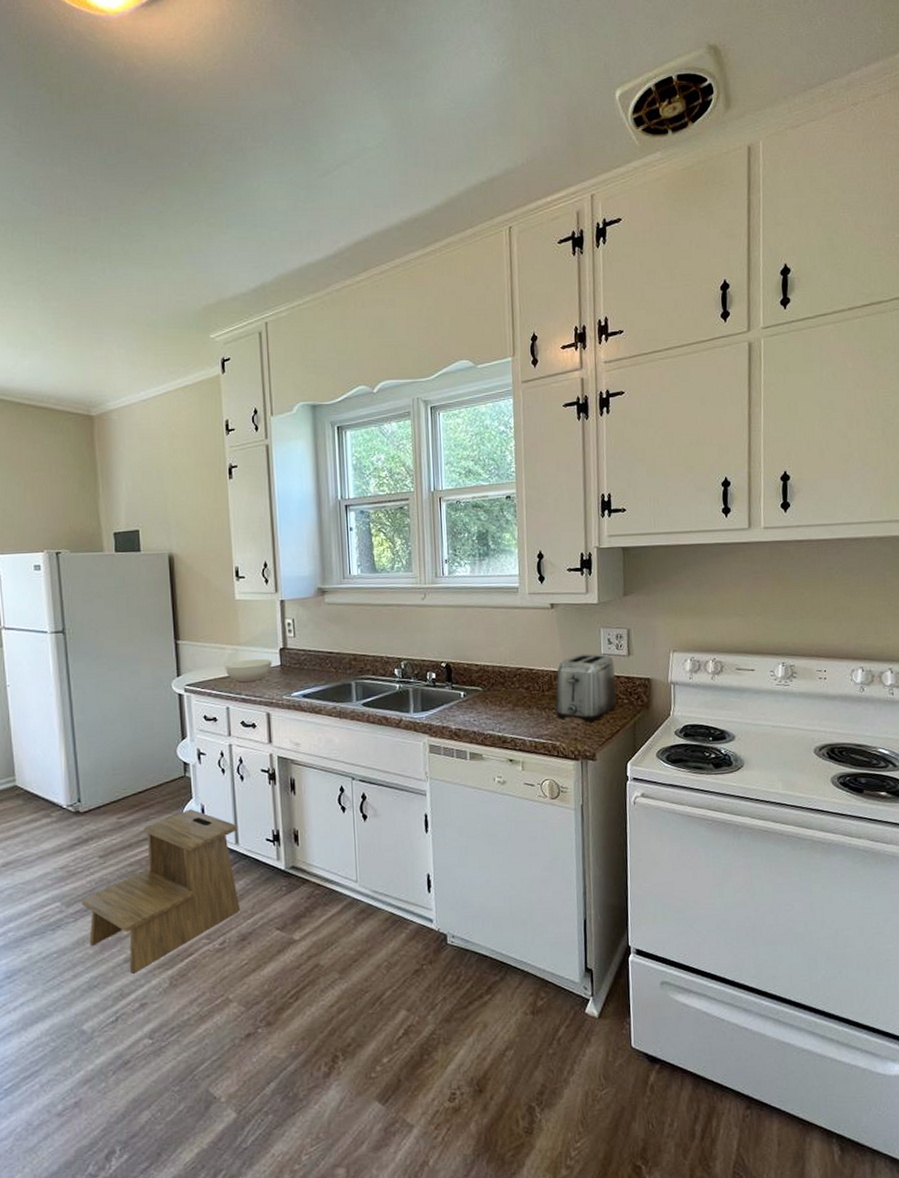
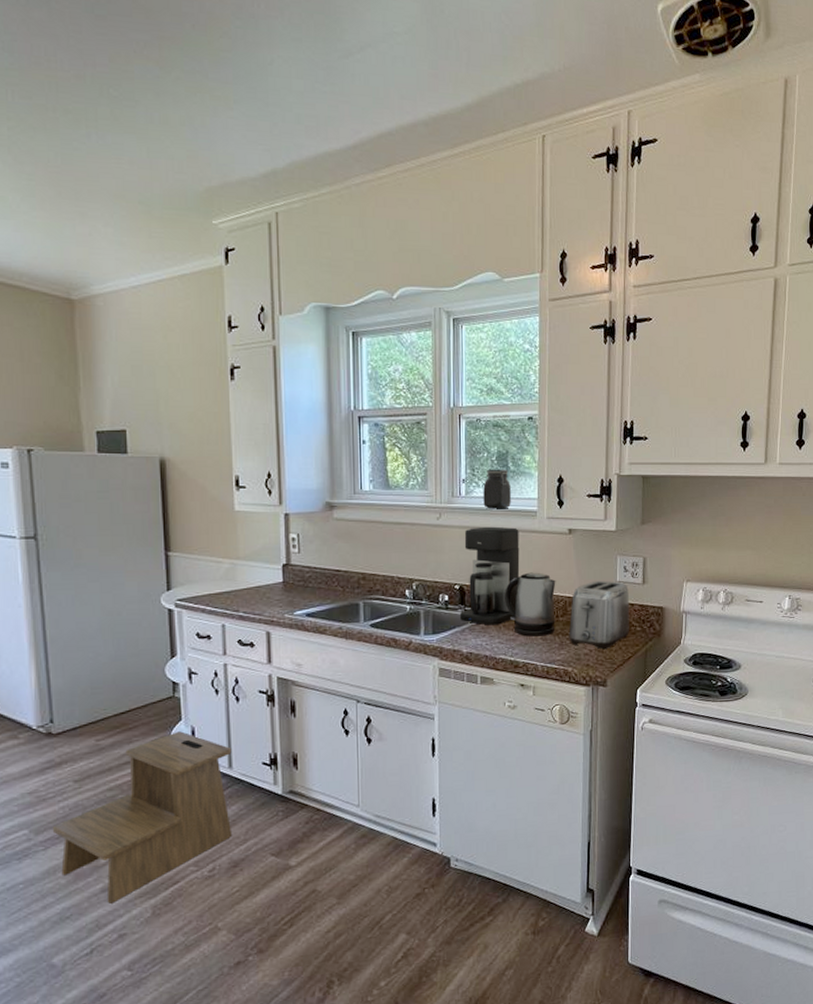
bowl: present [223,658,273,683] -> none [219,574,274,599]
coffee maker: none [448,604,504,702] -> present [460,526,520,625]
jar: none [465,548,493,588] -> present [483,469,511,509]
kettle: none [490,647,542,712] -> present [505,572,556,637]

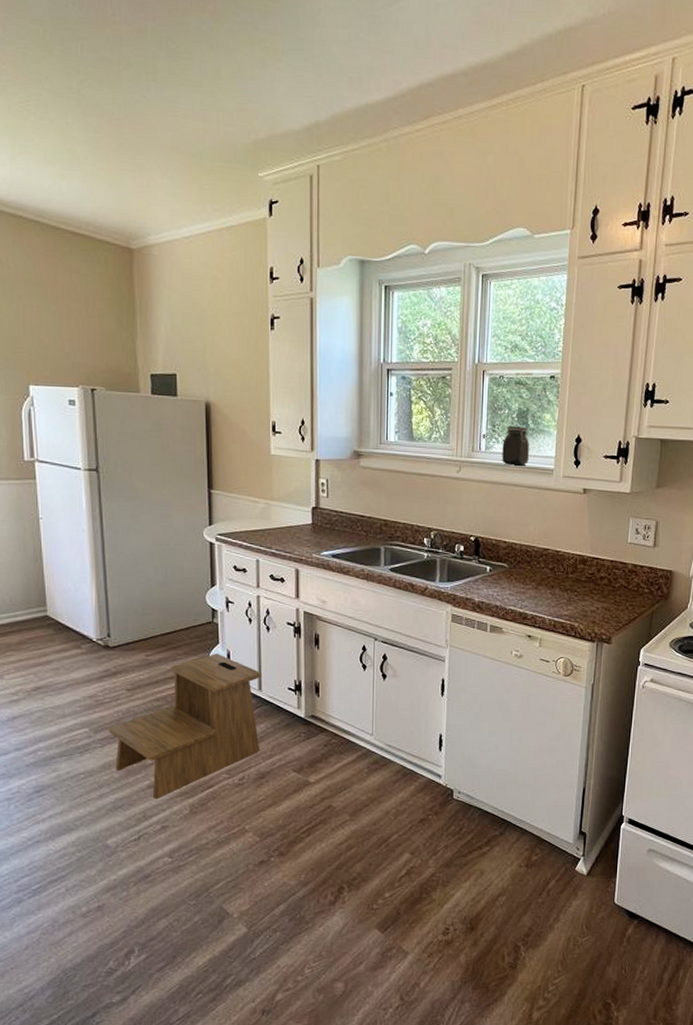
coffee maker: present [460,526,520,625] -> none [474,482,535,577]
kettle: present [505,572,556,637] -> none [517,529,568,591]
toaster: present [568,580,630,649] -> none [577,541,639,607]

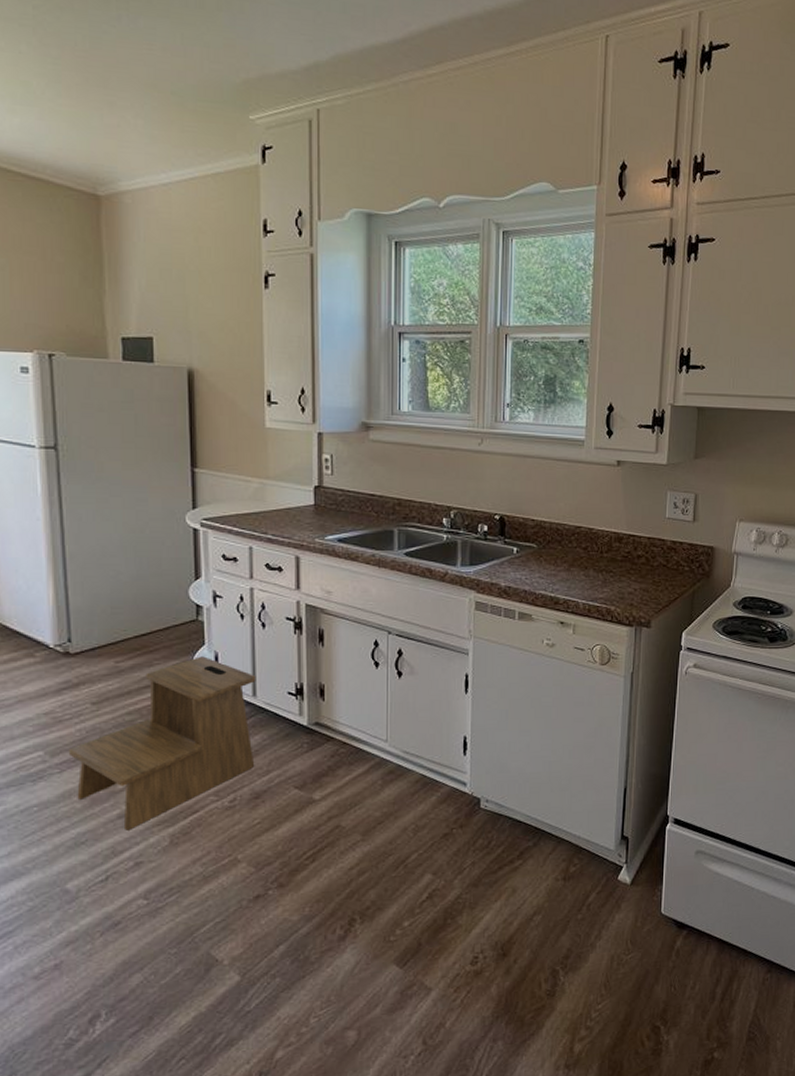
jar: present [502,425,529,466] -> none [528,393,558,437]

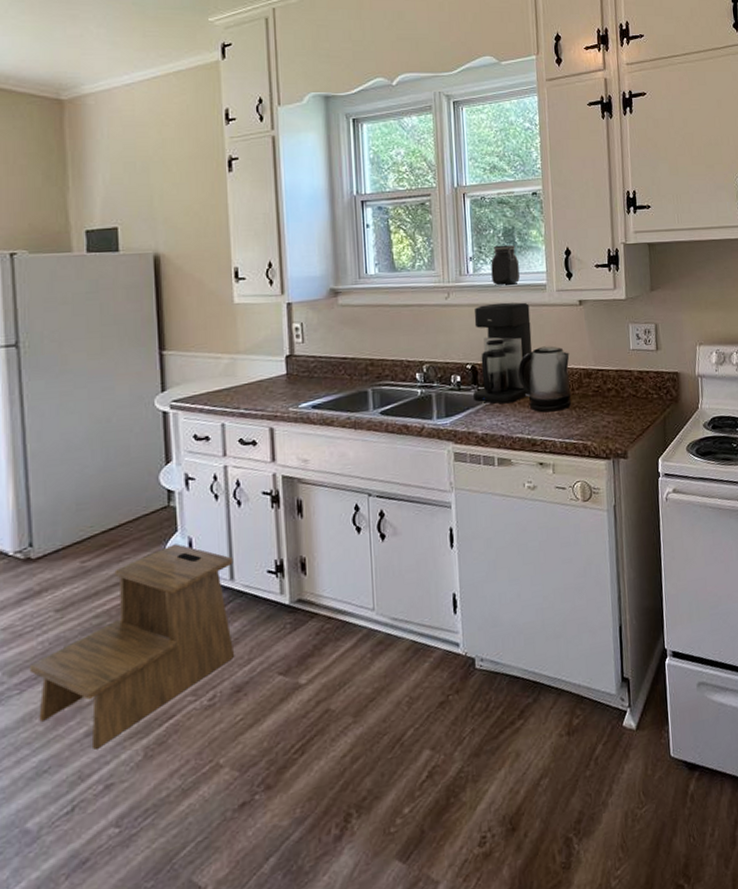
coffee maker: none [500,454,565,559] -> present [474,302,532,404]
jar: none [528,393,558,437] -> present [490,245,520,286]
kettle: none [547,505,602,572] -> present [518,345,572,412]

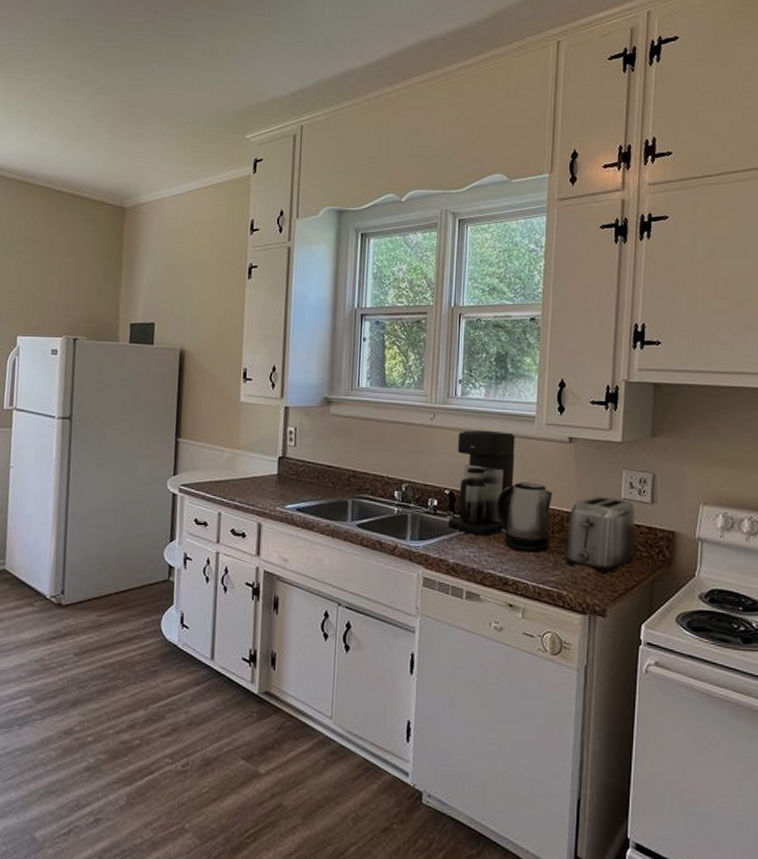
step stool: present [29,543,235,750] -> none [50,616,215,784]
jar: present [490,245,520,286] -> none [479,370,509,413]
toaster: none [585,349,647,420] -> present [564,496,635,573]

